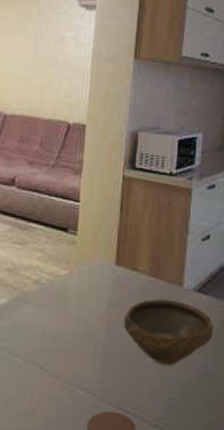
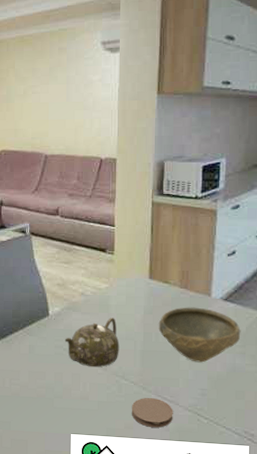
teapot: none [10,311,77,374] -> present [64,318,120,367]

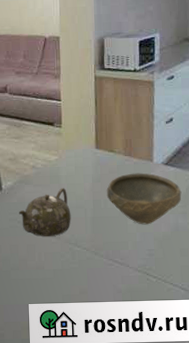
coaster: present [131,397,173,428] -> none [85,261,125,290]

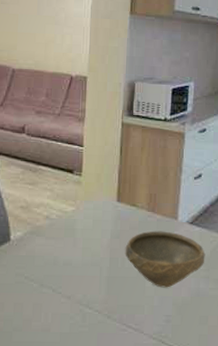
teapot: present [18,188,71,236] -> none [26,242,85,295]

